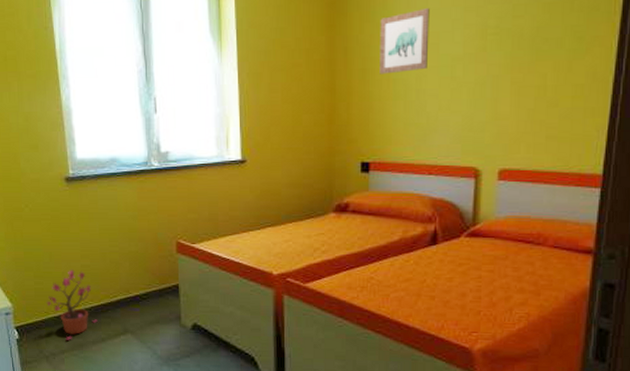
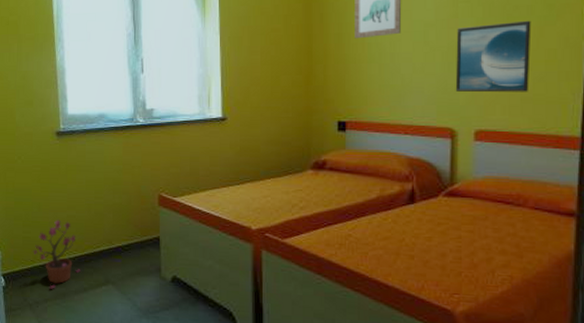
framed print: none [481,53,560,131] -> present [455,20,532,93]

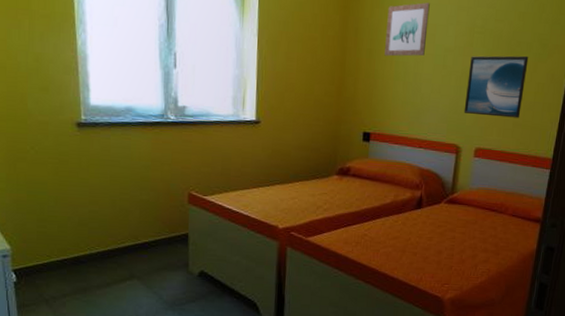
potted plant: present [33,219,81,289] -> none [49,214,104,284]

